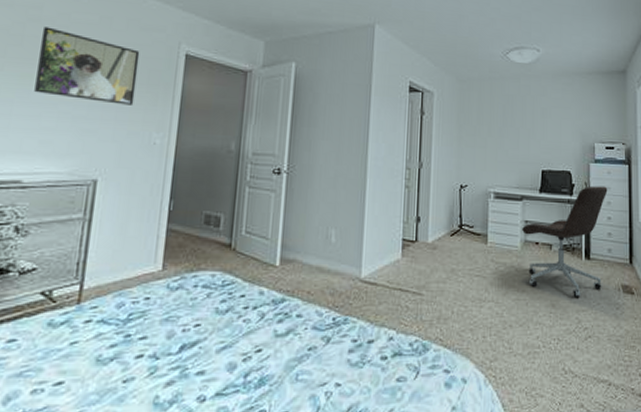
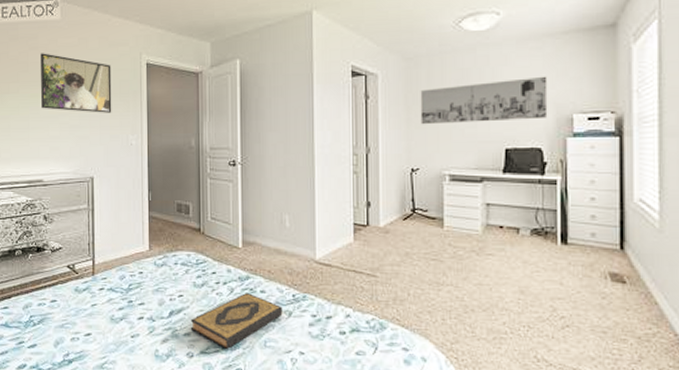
hardback book: none [205,317,320,389] -> present [190,292,283,350]
wall art: none [470,108,576,146] -> present [420,76,548,125]
office chair: present [522,185,608,297] -> none [483,163,591,284]

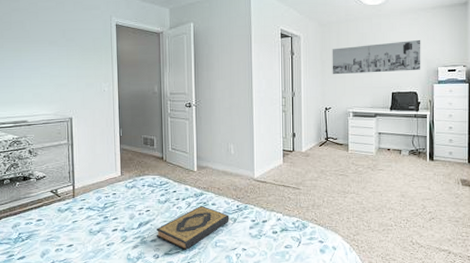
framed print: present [41,53,112,113] -> none [22,14,87,65]

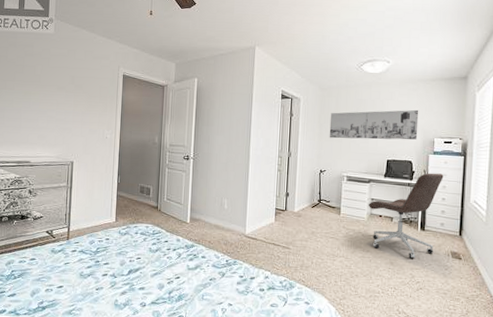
hardback book: present [156,205,229,251] -> none [144,257,218,301]
office chair: none [376,102,449,189] -> present [369,172,444,259]

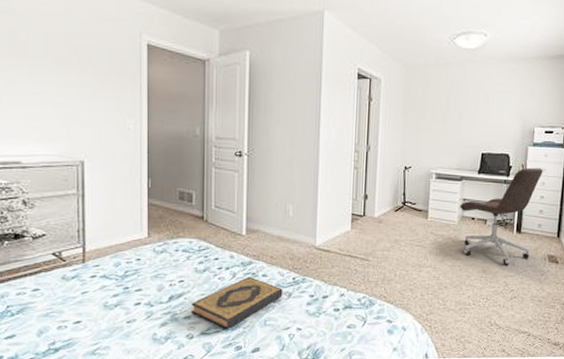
hardback book: none [144,257,218,301] -> present [190,276,283,330]
wall art: present [329,109,419,140] -> none [415,93,519,130]

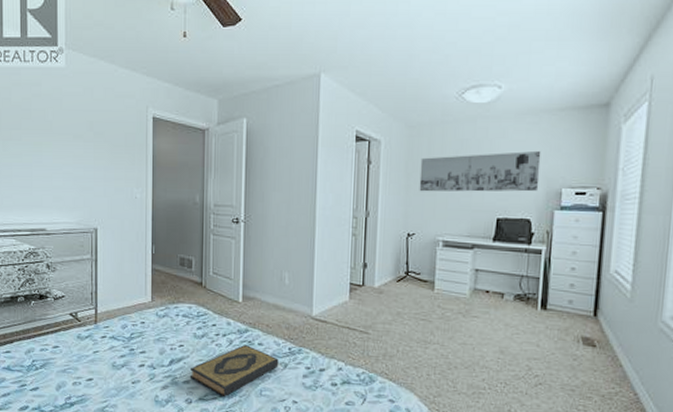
wall art: none [415,93,519,130] -> present [419,150,541,192]
office chair: present [460,167,543,265] -> none [472,234,574,346]

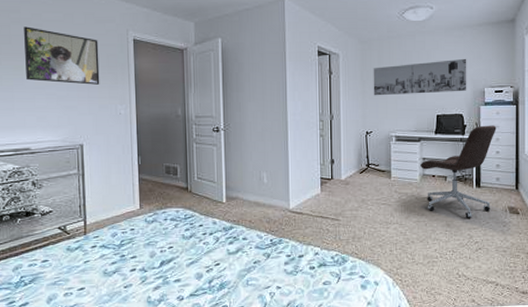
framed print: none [44,101,117,165] -> present [24,26,100,85]
hardback book: present [189,344,279,398] -> none [180,240,262,291]
office chair: none [472,234,574,346] -> present [420,125,496,218]

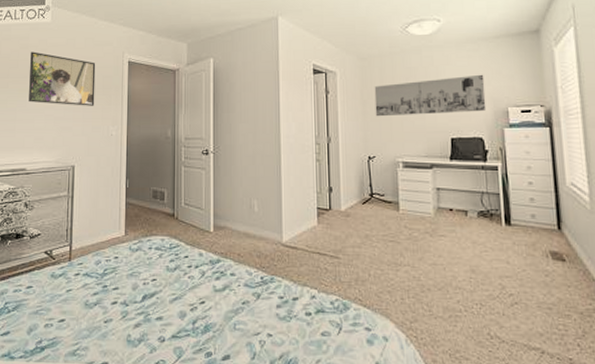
office chair: present [420,125,496,218] -> none [434,150,527,263]

